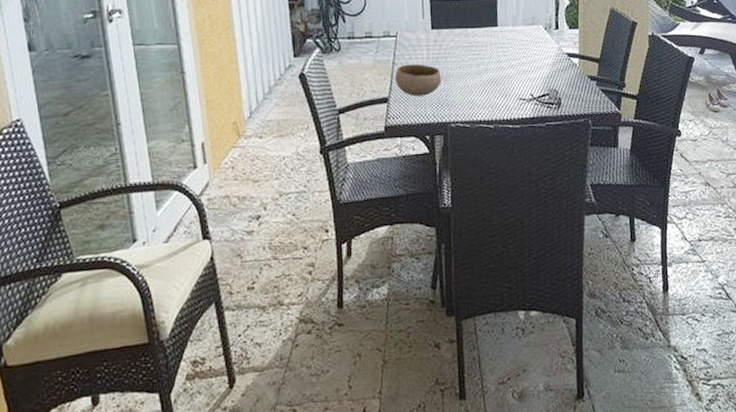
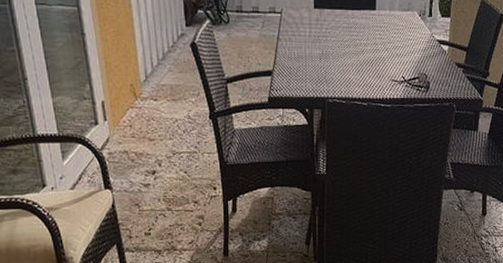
bowl: present [394,64,442,96] -> none [278,40,322,71]

